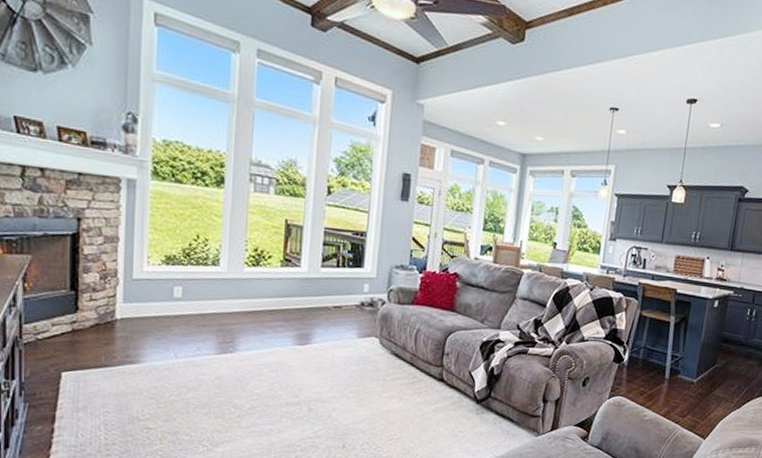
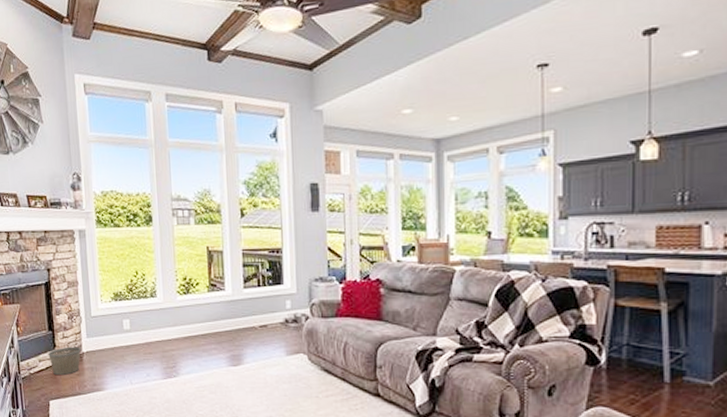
basket: none [67,311,115,344] -> present [48,346,82,376]

